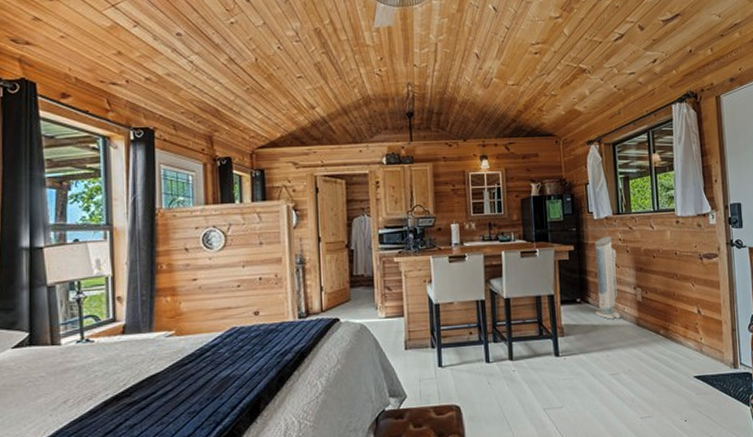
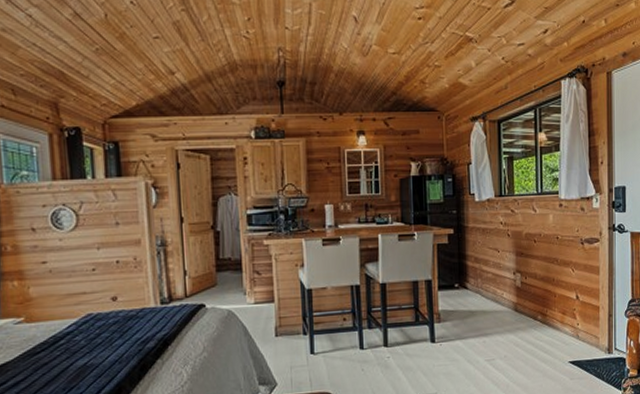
air purifier: present [595,236,621,319] -> none [473,220,499,305]

